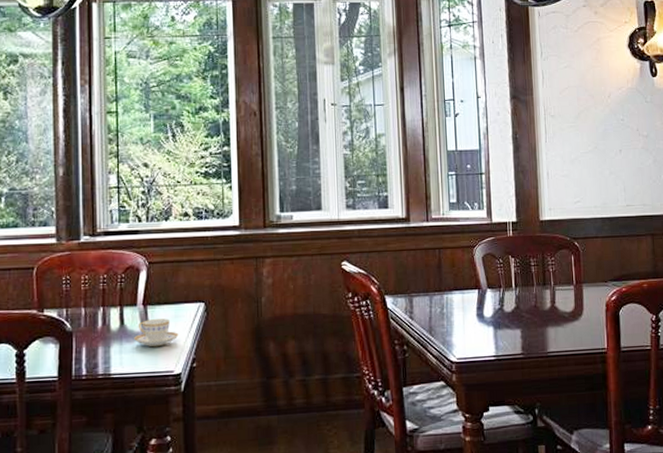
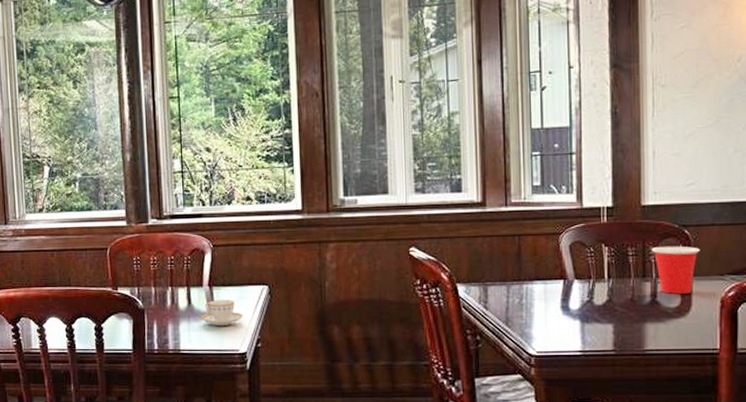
cup: none [549,256,588,300] -> present [651,246,700,294]

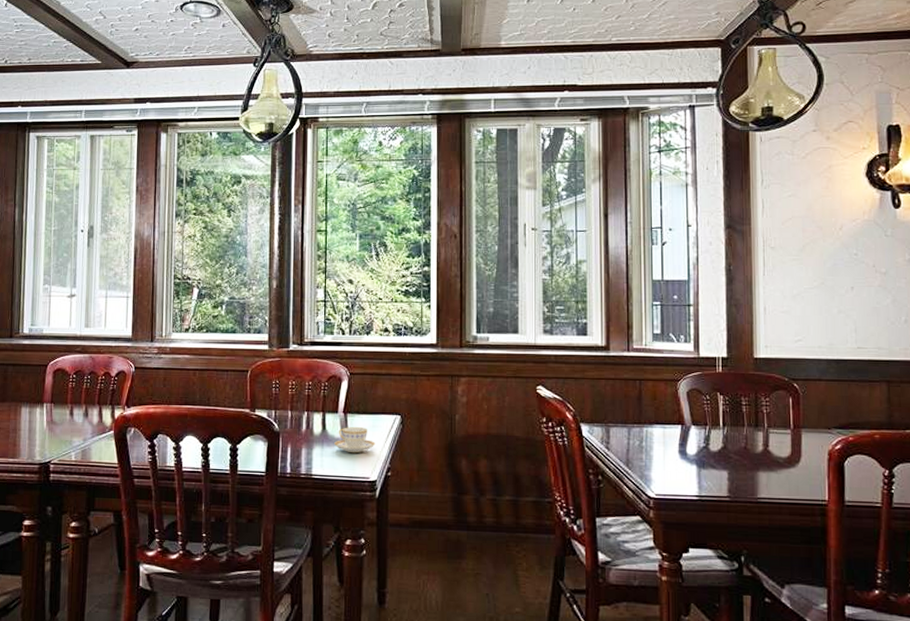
cup: present [651,246,700,294] -> none [763,398,808,445]

